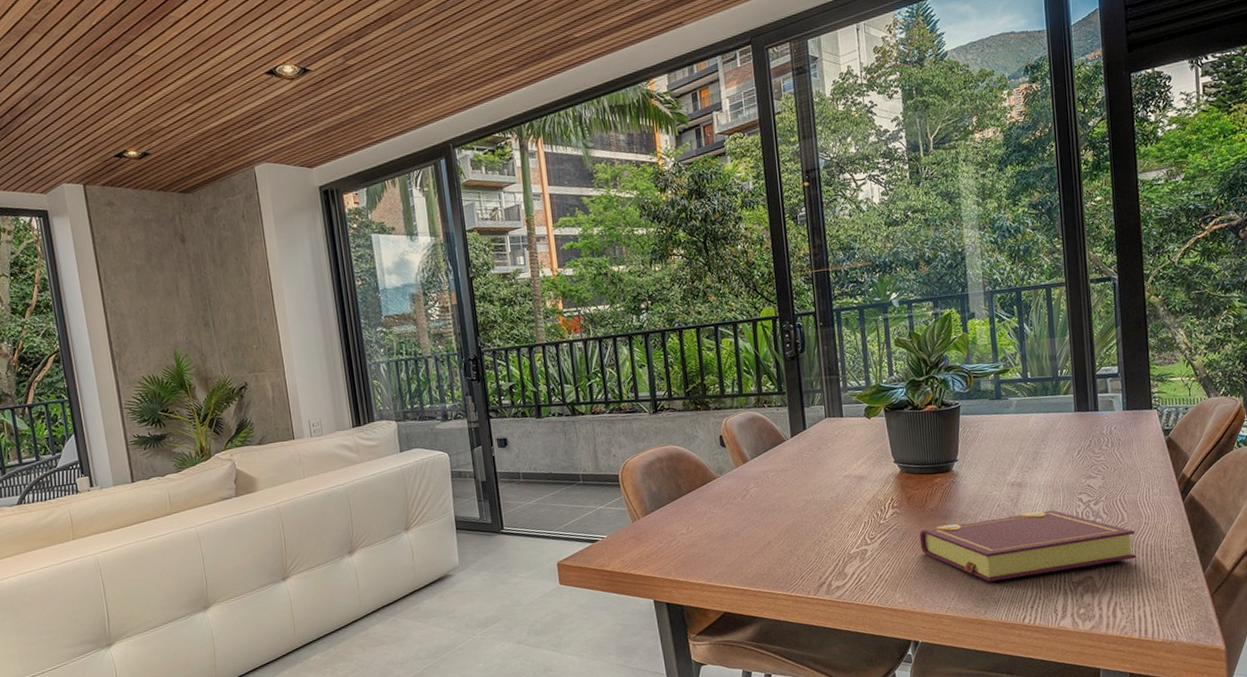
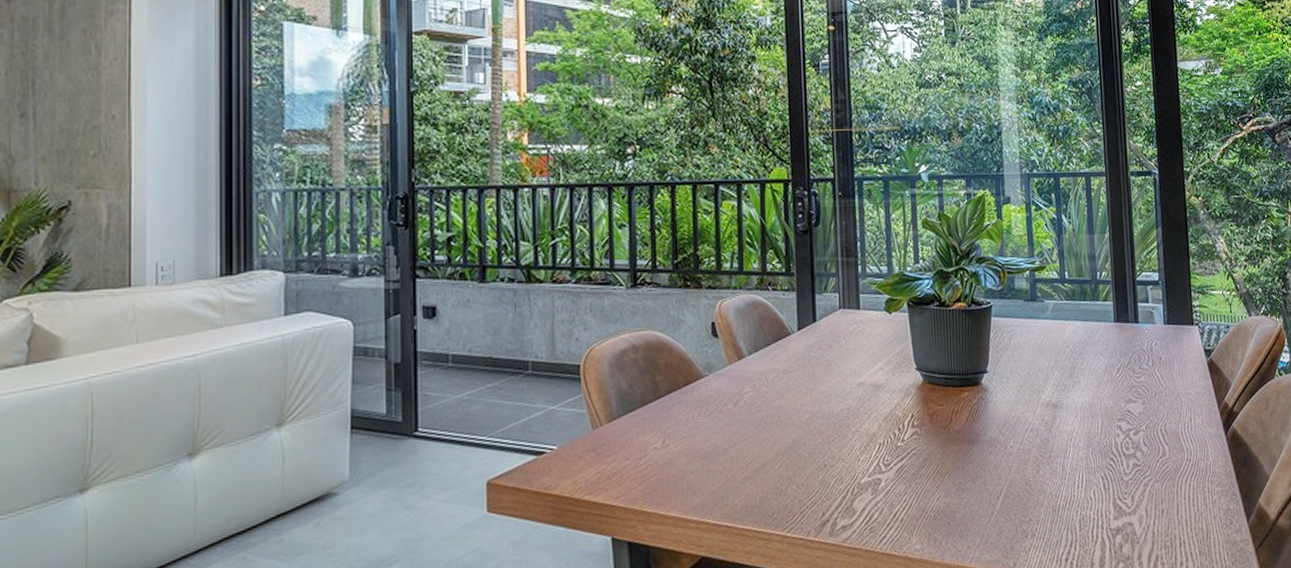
book: present [919,510,1137,582] -> none [942,438,1179,526]

